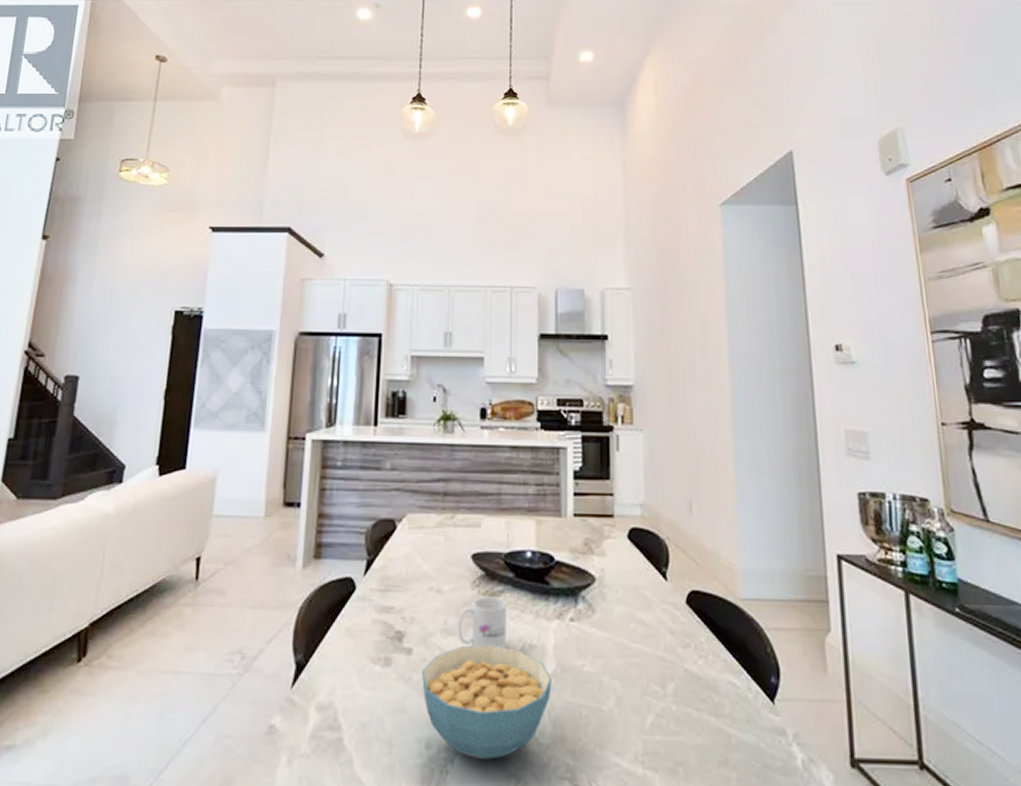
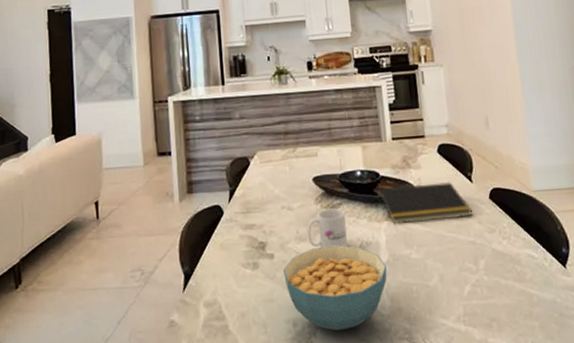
notepad: none [550,576,665,626] -> present [378,182,473,224]

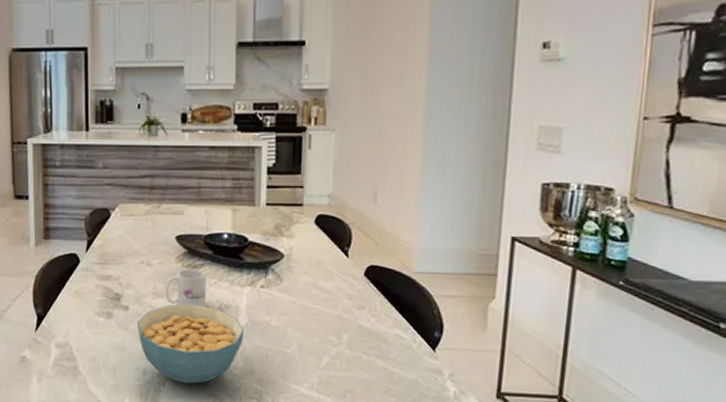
notepad: present [378,182,473,224] -> none [244,253,344,292]

